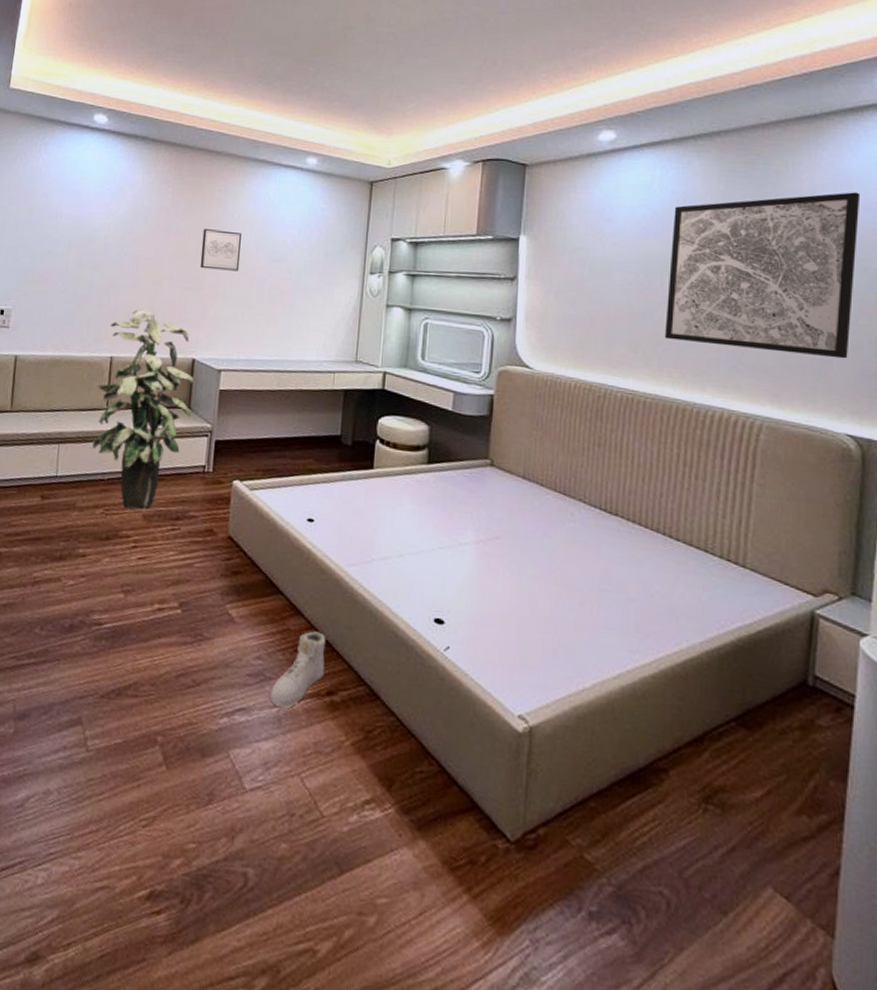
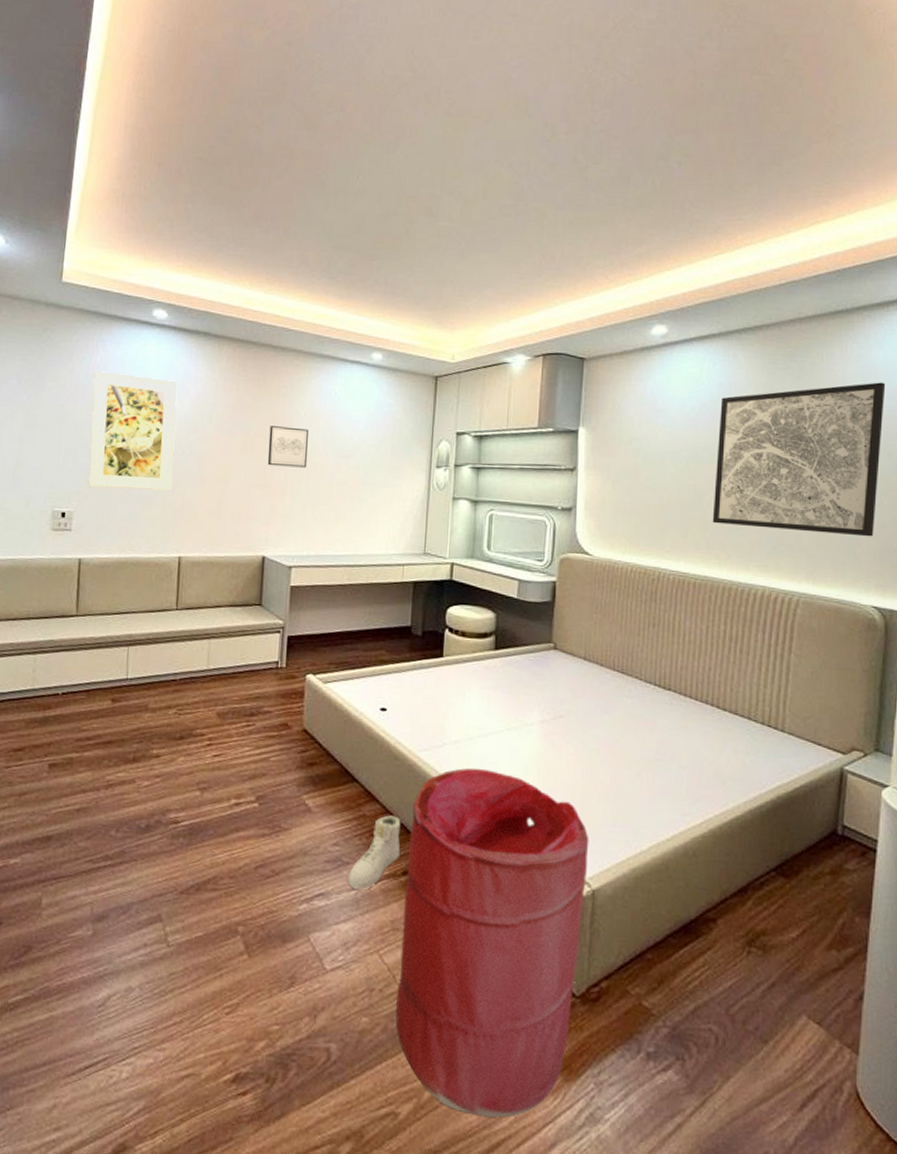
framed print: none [26,173,116,291] -> present [88,371,178,491]
indoor plant: present [92,309,195,510] -> none [163,508,266,708]
laundry hamper: none [316,586,527,968] -> present [395,767,589,1118]

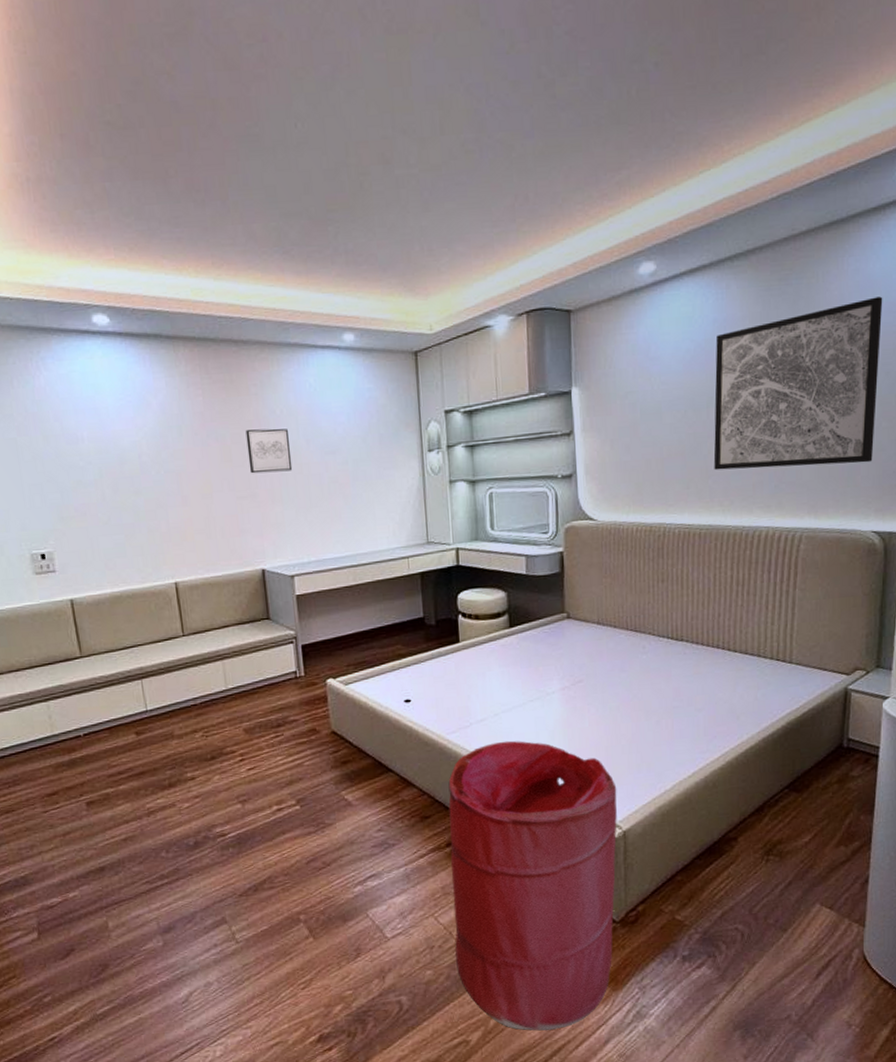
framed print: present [88,371,178,491] -> none [41,393,154,524]
sneaker: present [348,815,401,890] -> none [396,796,442,866]

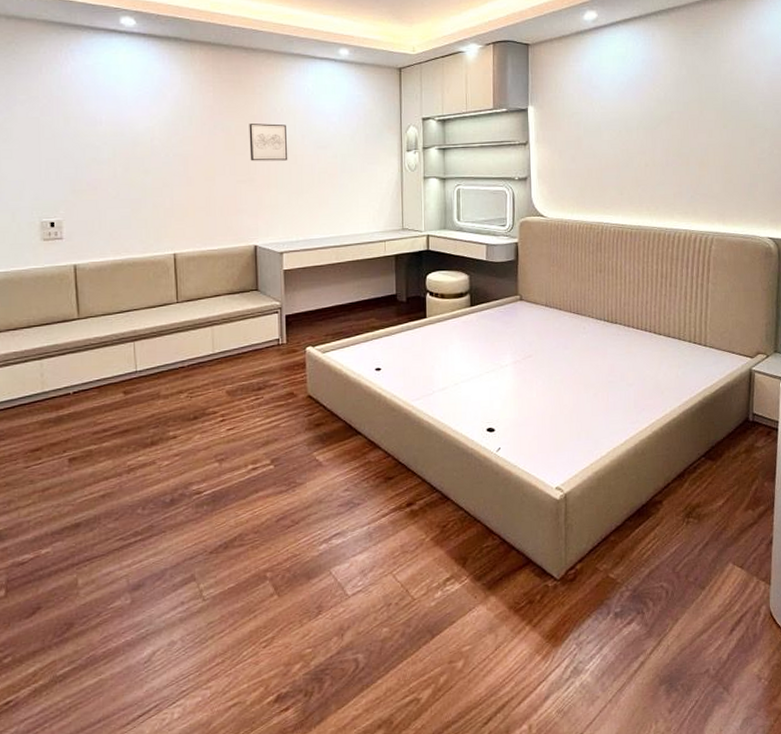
laundry hamper: present [448,740,617,1031] -> none [410,408,560,688]
wall art: present [713,296,883,470] -> none [642,52,772,182]

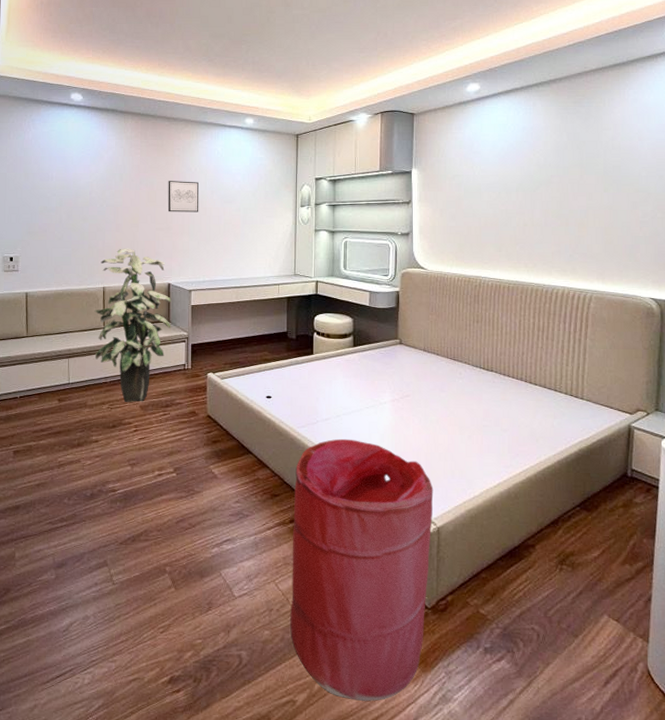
indoor plant: none [164,205,260,388] -> present [94,248,172,402]
laundry hamper: none [410,408,560,688] -> present [290,438,434,701]

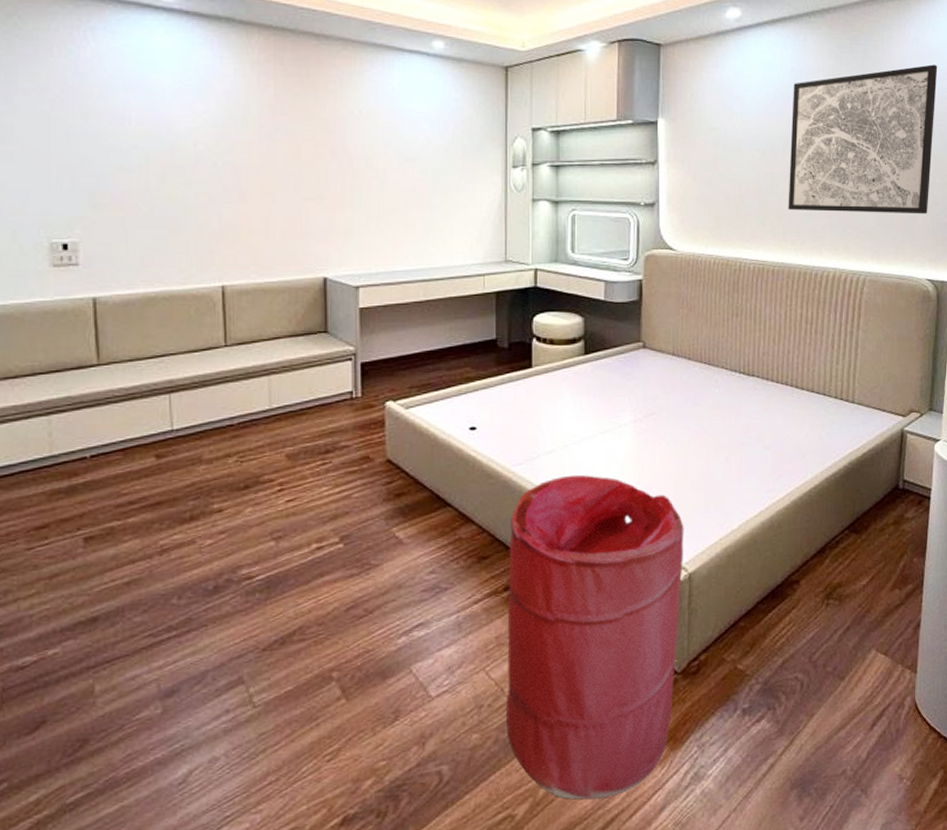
indoor plant: present [94,248,172,402] -> none [209,227,330,451]
wall art: present [168,181,199,213] -> none [319,128,367,175]
wall art: none [521,120,657,244] -> present [788,64,938,214]

